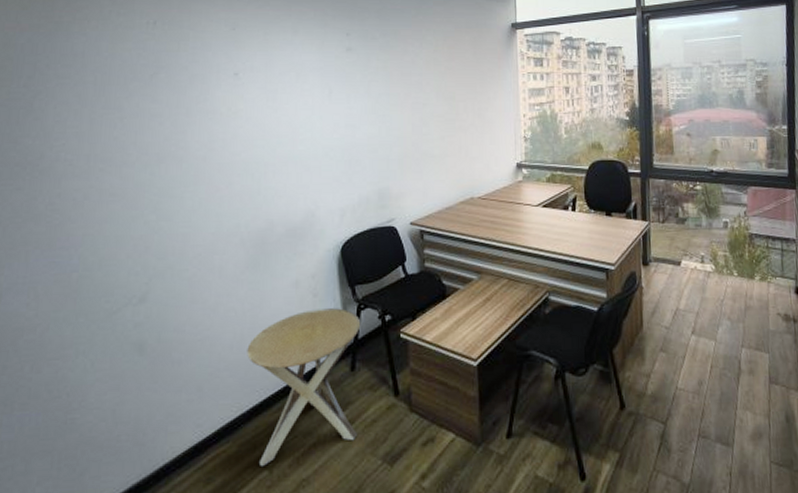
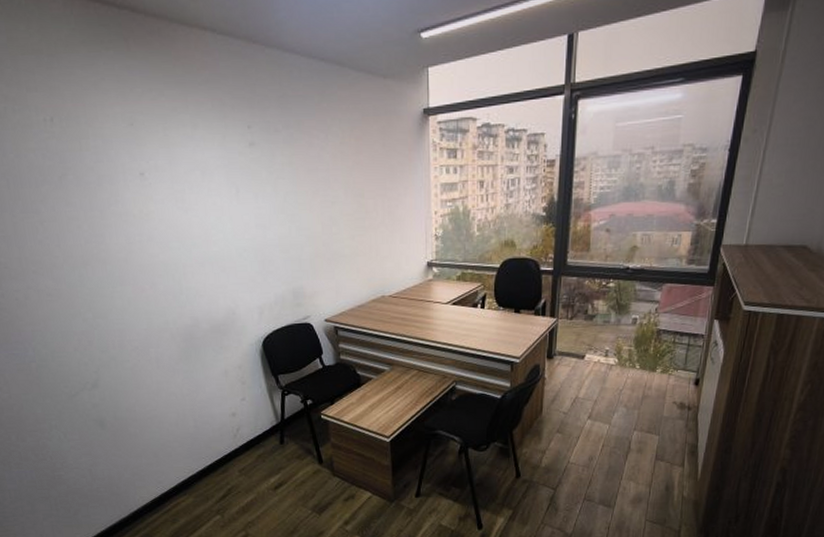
side table: present [247,308,361,466] -> none [190,394,291,512]

